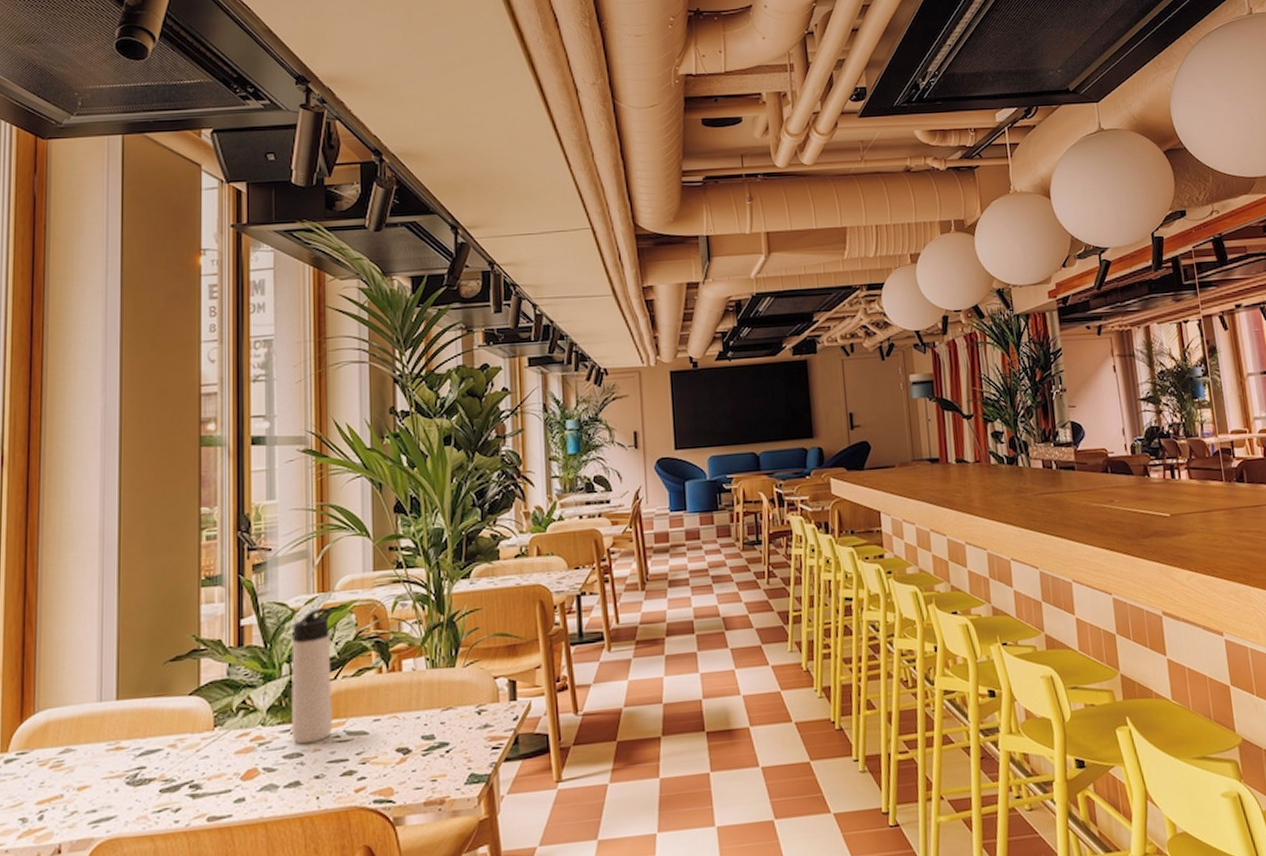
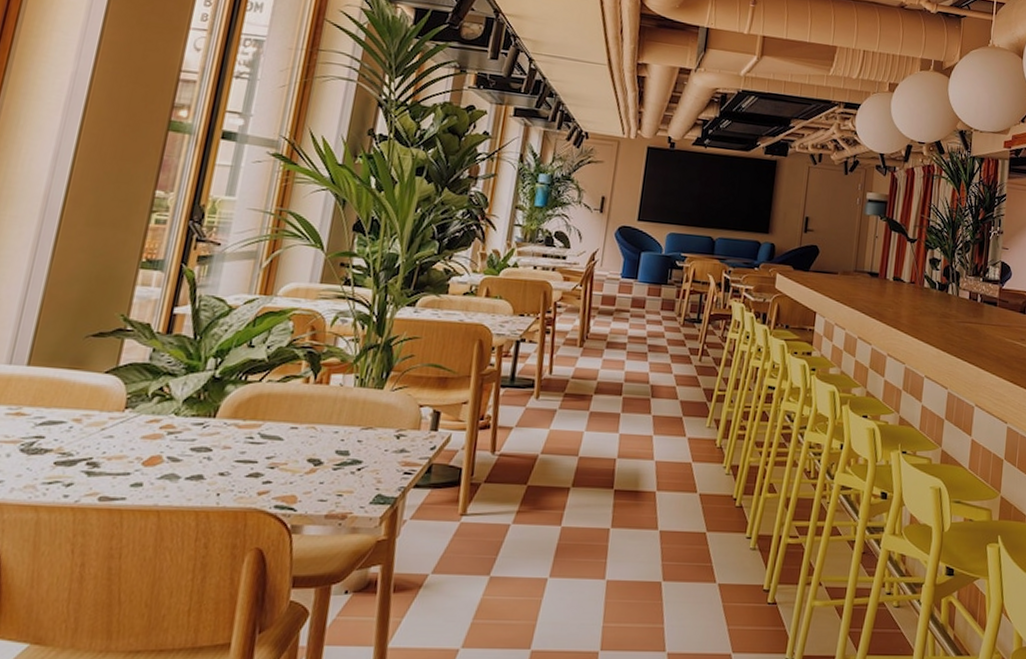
thermos bottle: present [291,608,332,745] -> none [204,310,271,441]

